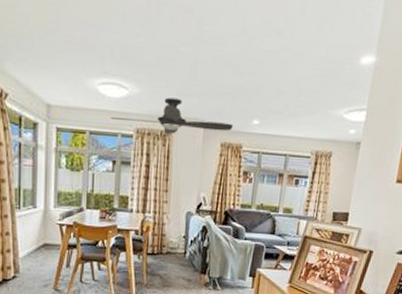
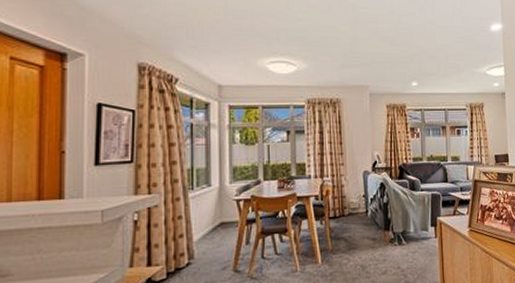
electric fan: present [111,97,233,135] -> none [282,70,395,103]

